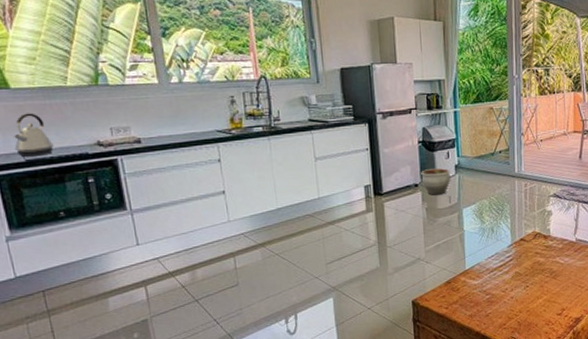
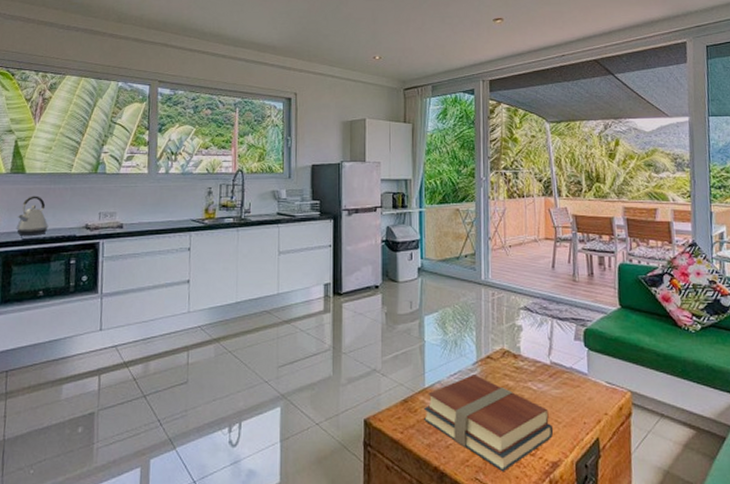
planter pot: present [421,168,451,195] -> none [382,270,413,299]
books: none [465,255,577,329] -> present [423,375,554,471]

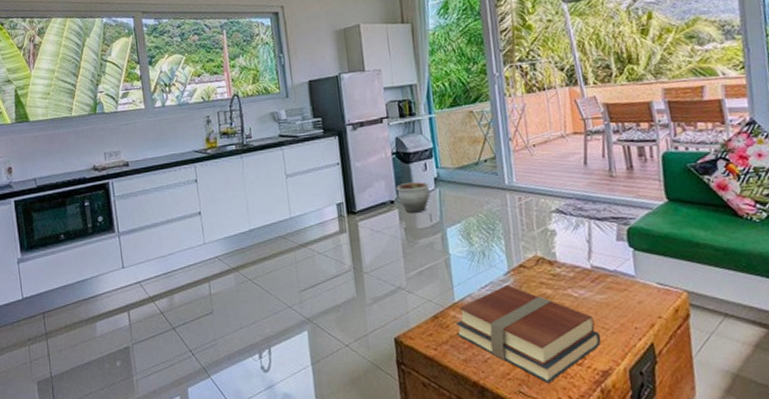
kettle: present [15,196,49,236] -> none [29,142,59,183]
planter pot: none [382,270,413,299] -> present [396,182,430,213]

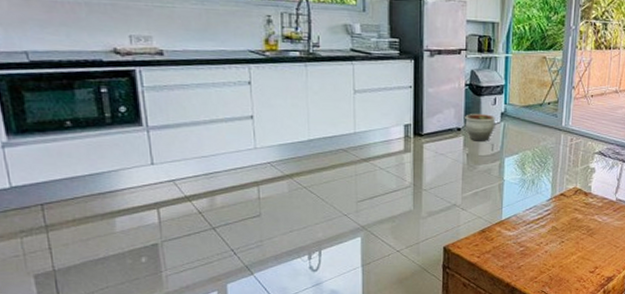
books: present [456,285,601,383] -> none [498,209,612,285]

